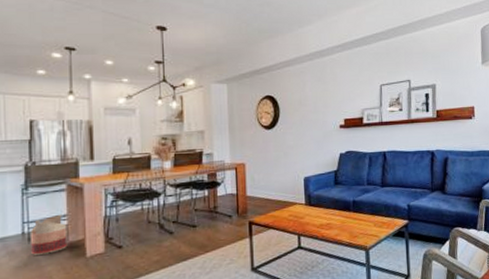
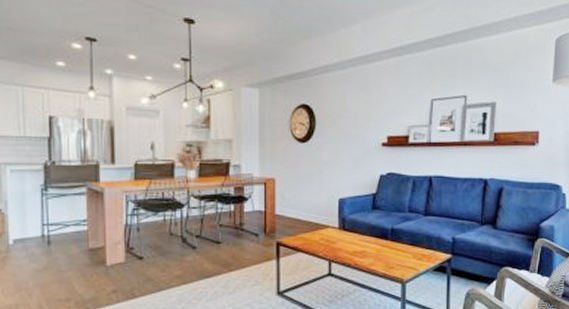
basket: present [31,214,68,255] -> none [51,218,88,259]

